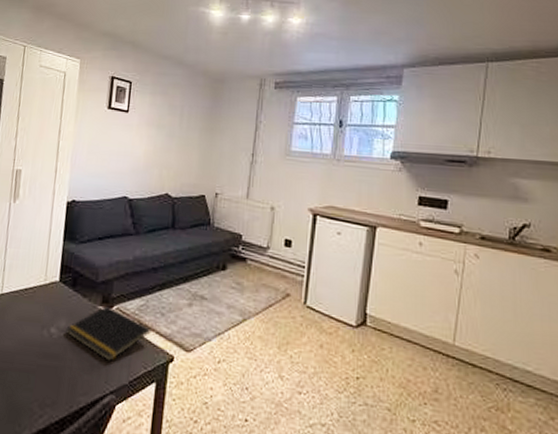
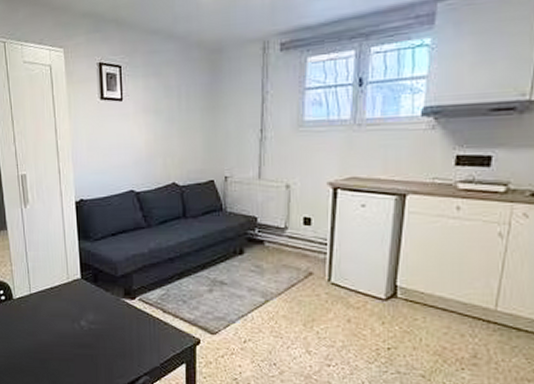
notepad: present [66,305,152,361] -> none [95,297,175,347]

